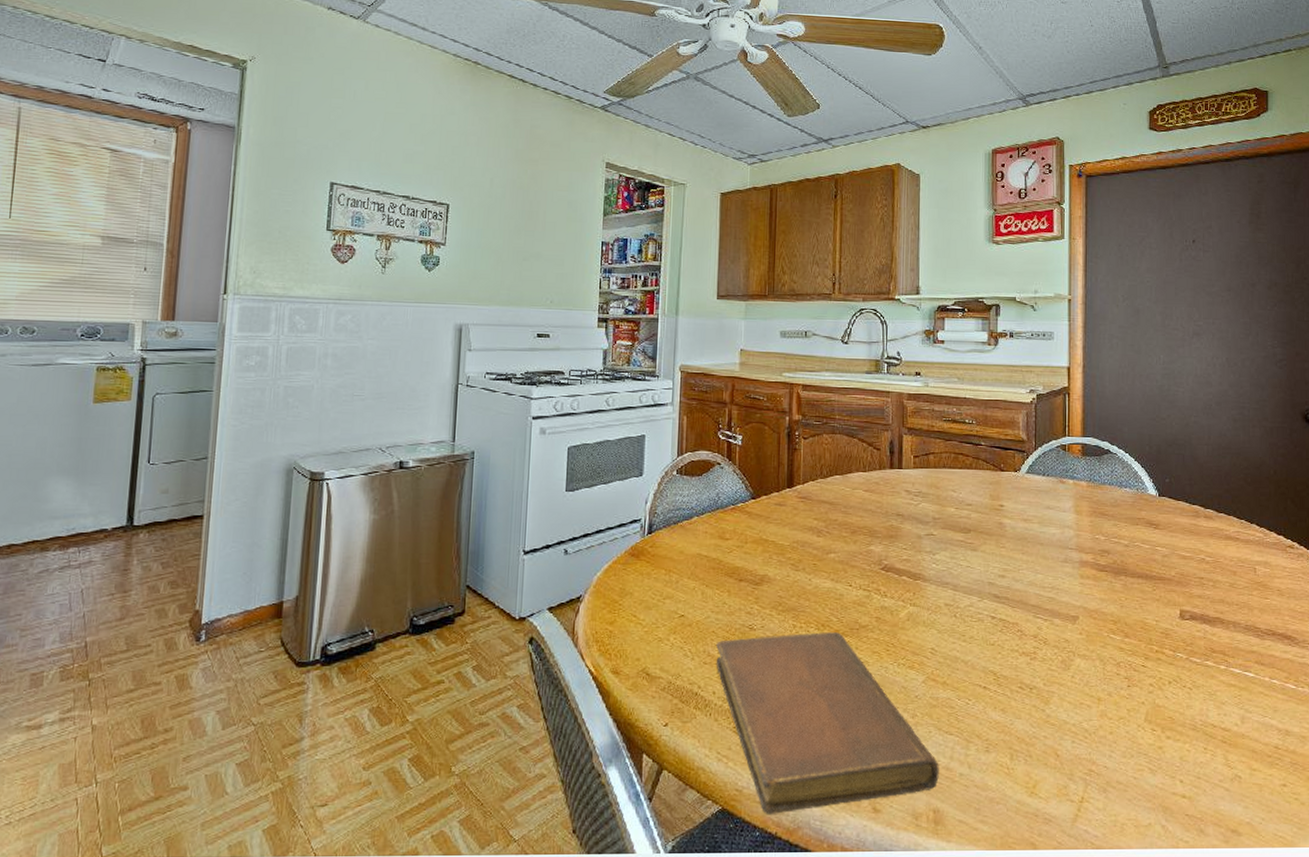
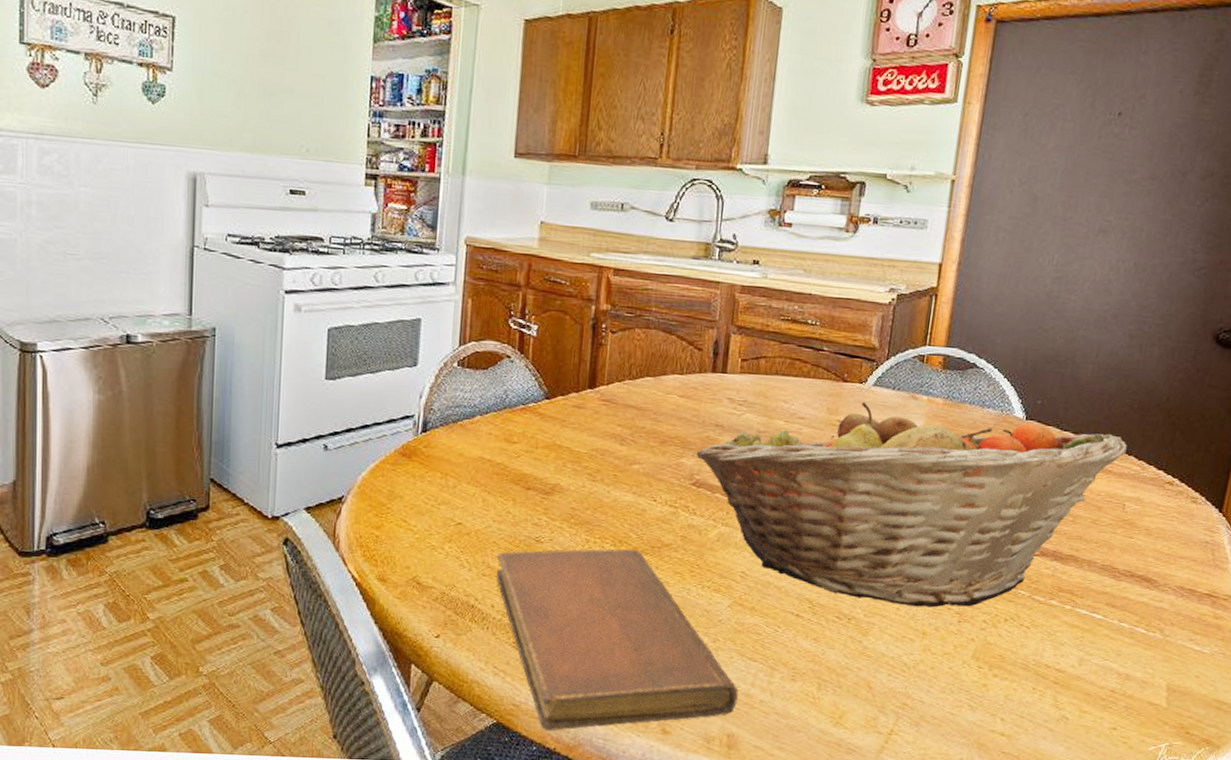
fruit basket: none [882,487,1248,674] -> present [696,401,1127,608]

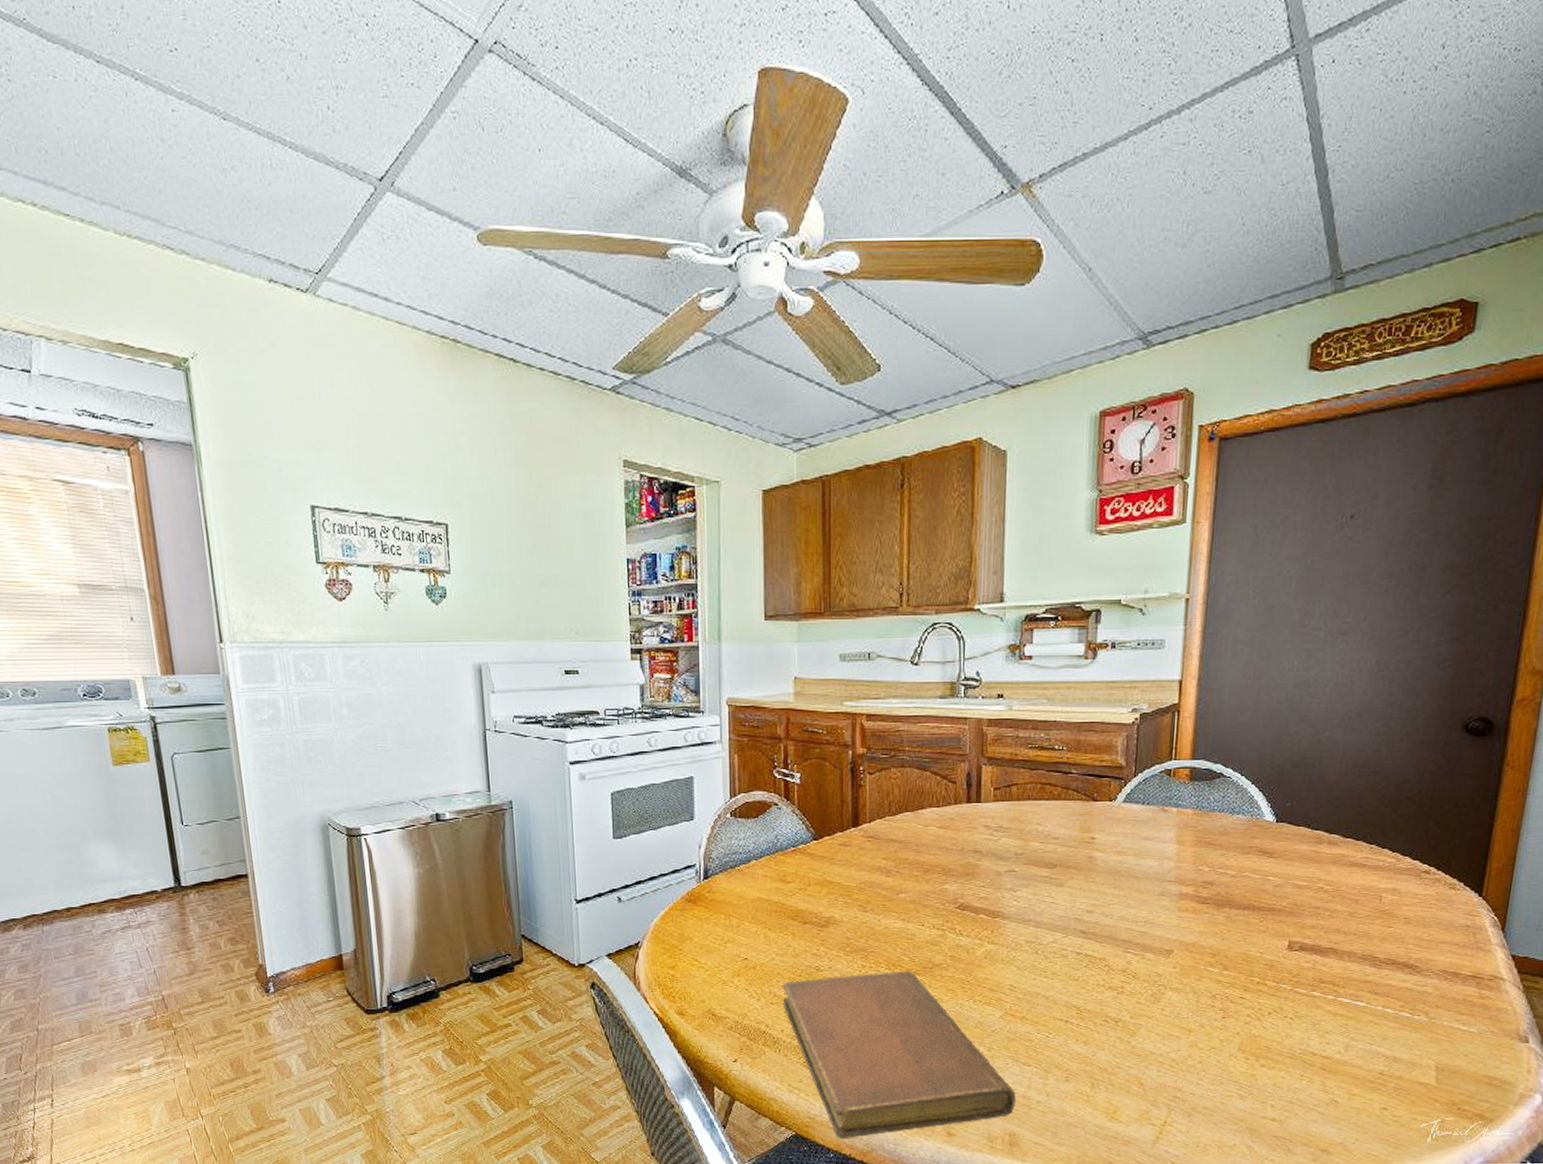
fruit basket: present [696,401,1127,608] -> none [958,818,1381,1006]

